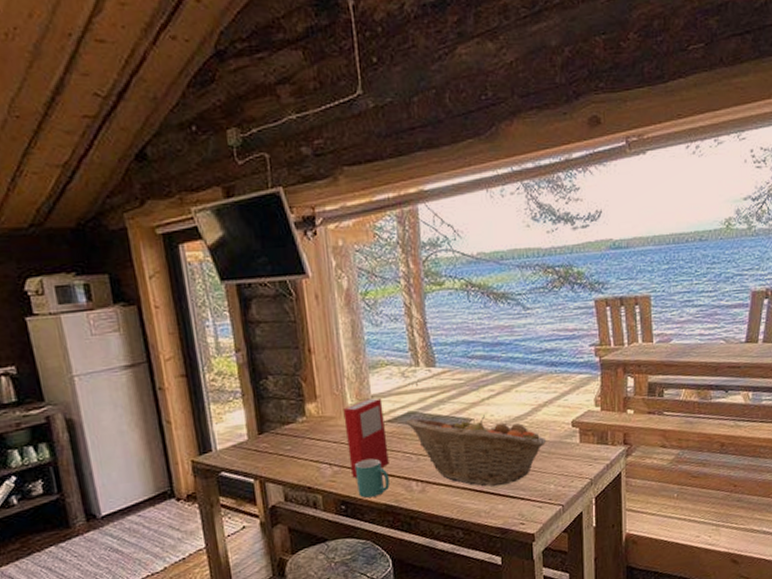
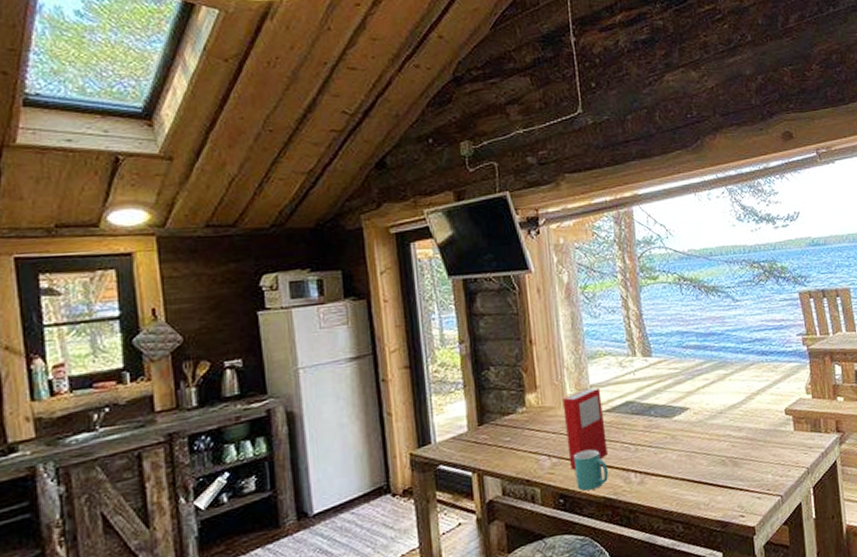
fruit basket: present [405,414,547,487] -> none [623,403,762,477]

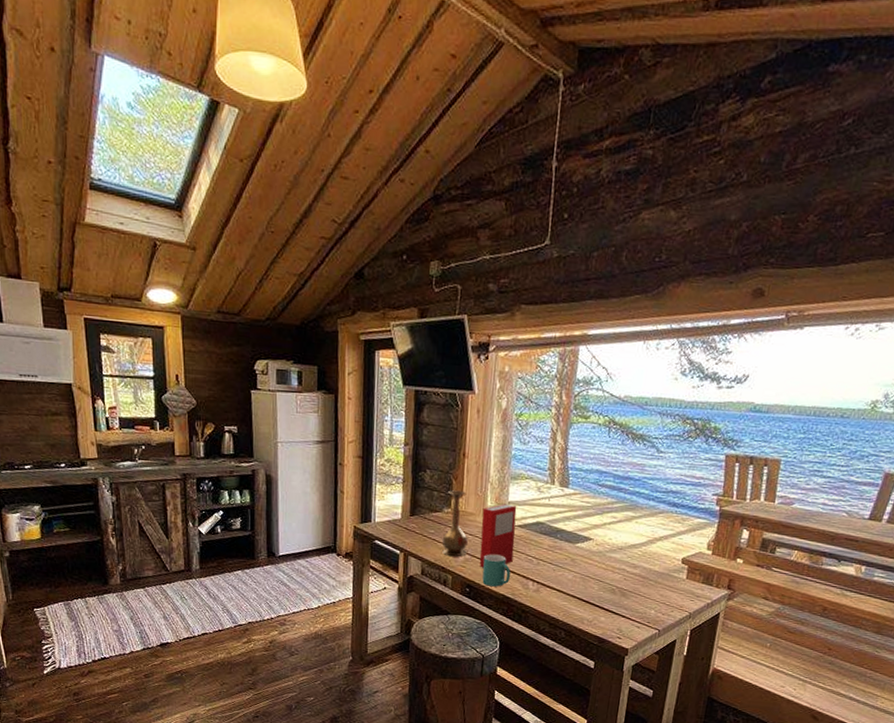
vase: none [519,383,553,465] -> present [442,490,468,557]

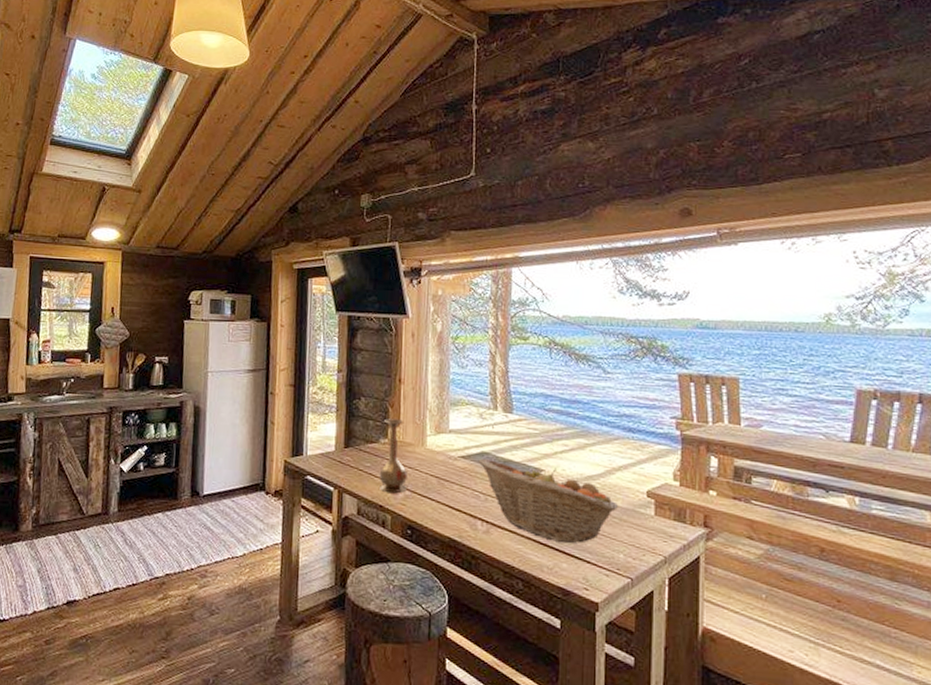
book: present [479,503,517,568] -> none [421,432,459,506]
mug: present [482,554,511,587] -> none [424,489,456,528]
fruit basket: none [533,527,656,601] -> present [478,458,619,543]

